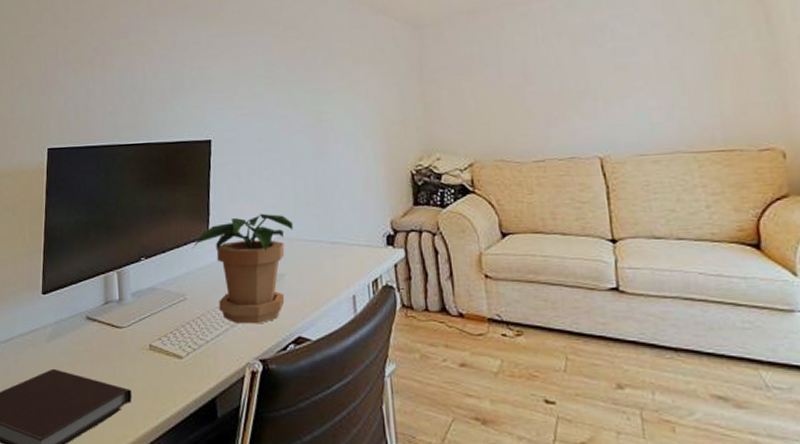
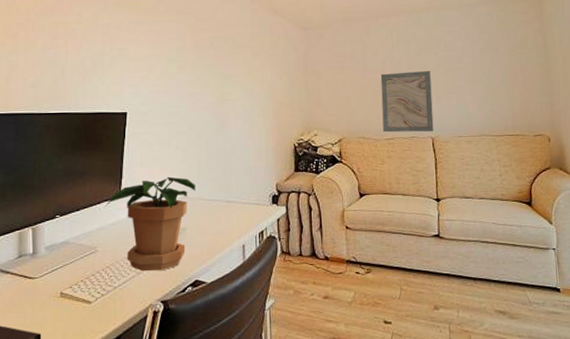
wall art: none [521,68,602,153] -> present [380,70,434,133]

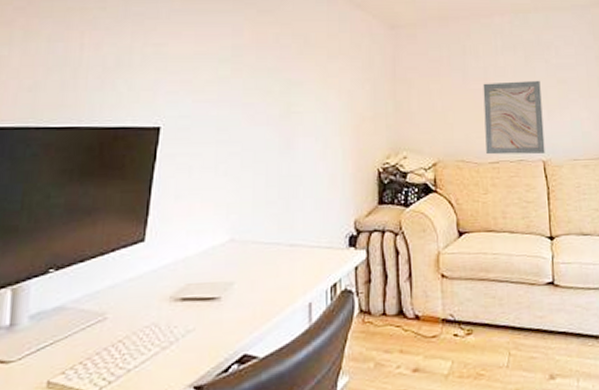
potted plant: present [105,176,195,272] -> none [122,212,249,345]

